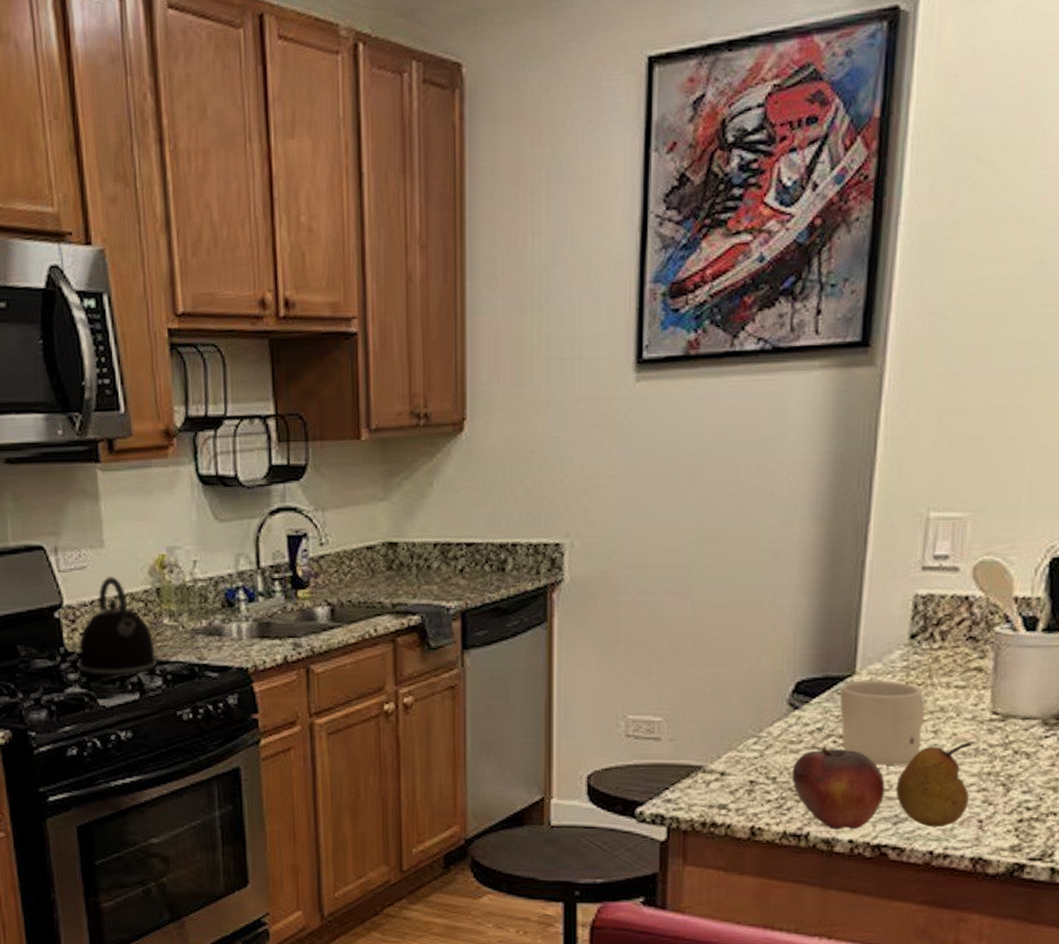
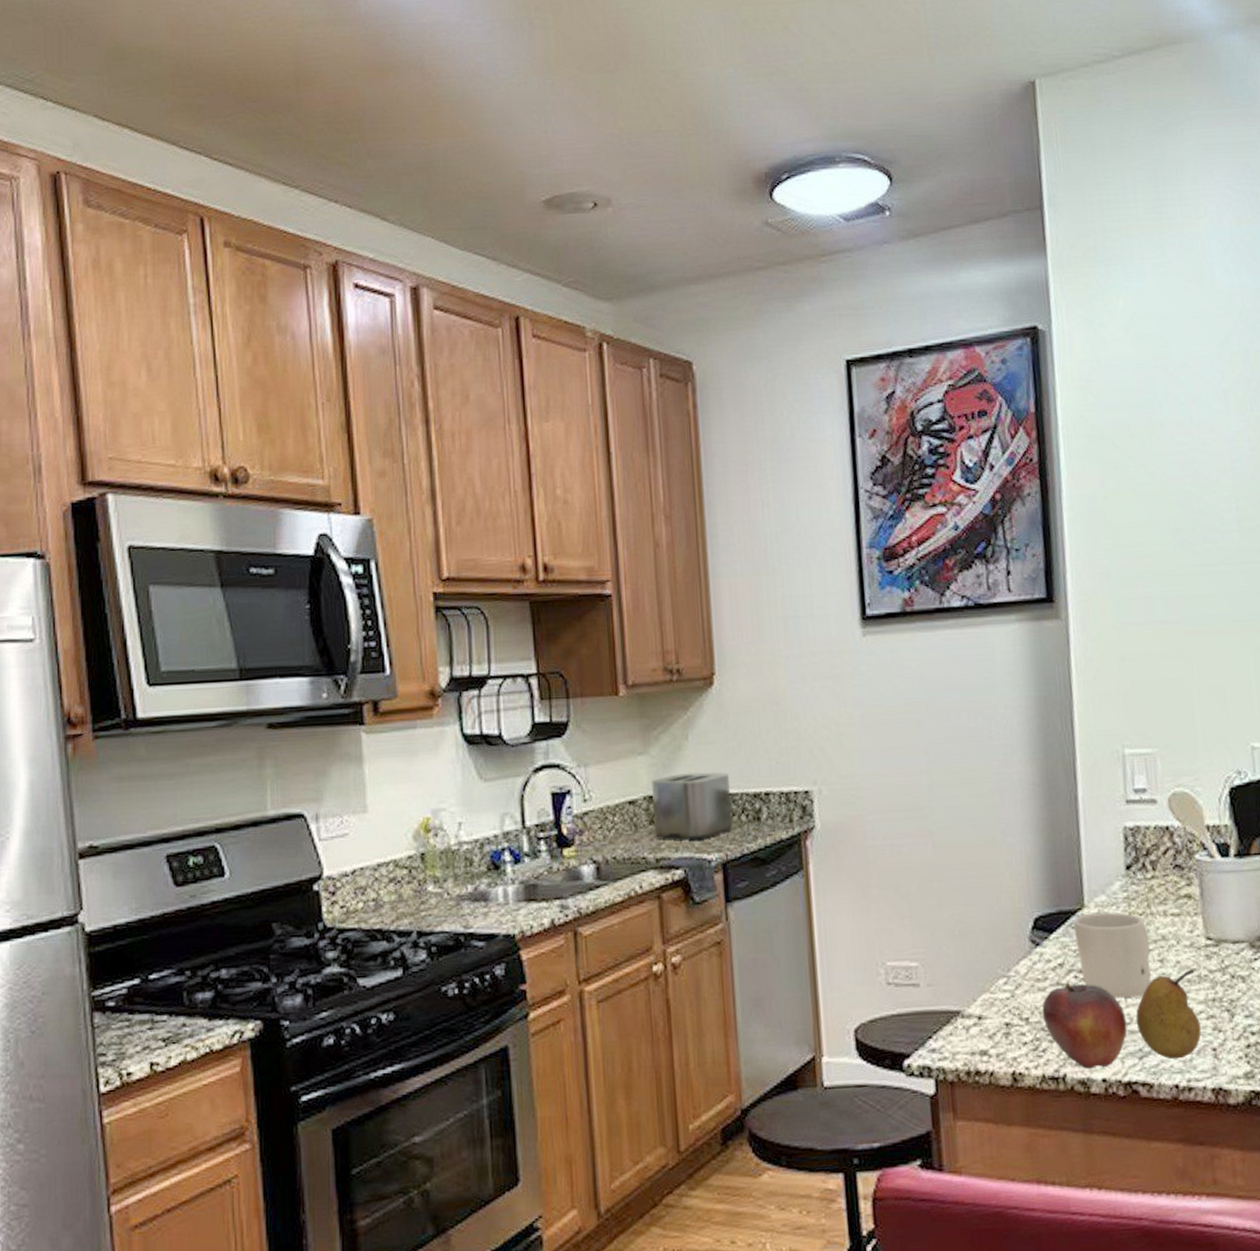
kettle: present [78,576,158,681] -> none [337,842,422,959]
toaster: none [392,520,475,588] -> present [652,772,733,840]

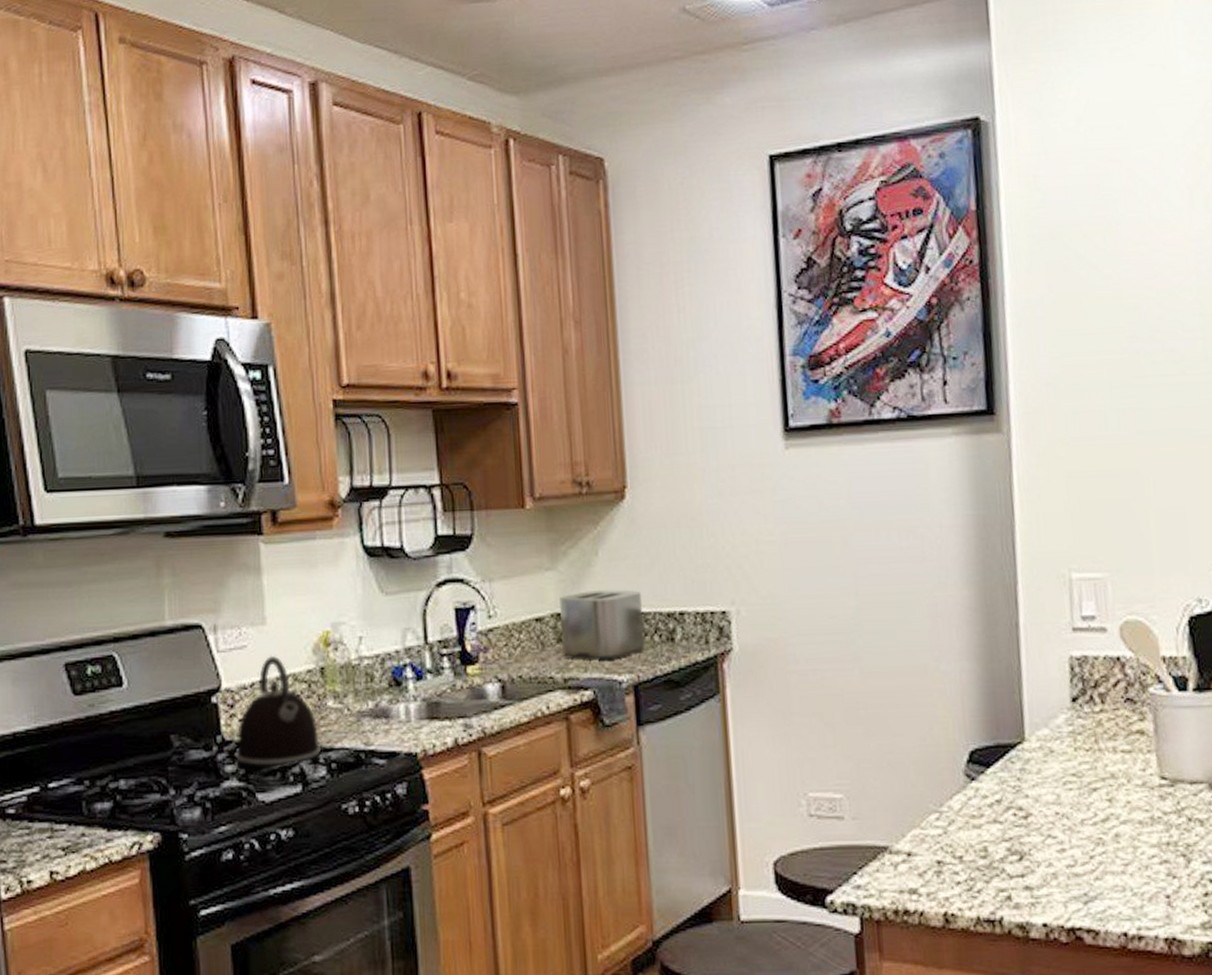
kettle: none [337,842,422,959] -> present [236,655,322,773]
fruit: present [1042,982,1128,1069] -> none [977,820,1071,912]
mug: present [1072,912,1151,998] -> none [1012,747,1099,839]
fruit: present [1135,969,1201,1060] -> none [1080,810,1154,906]

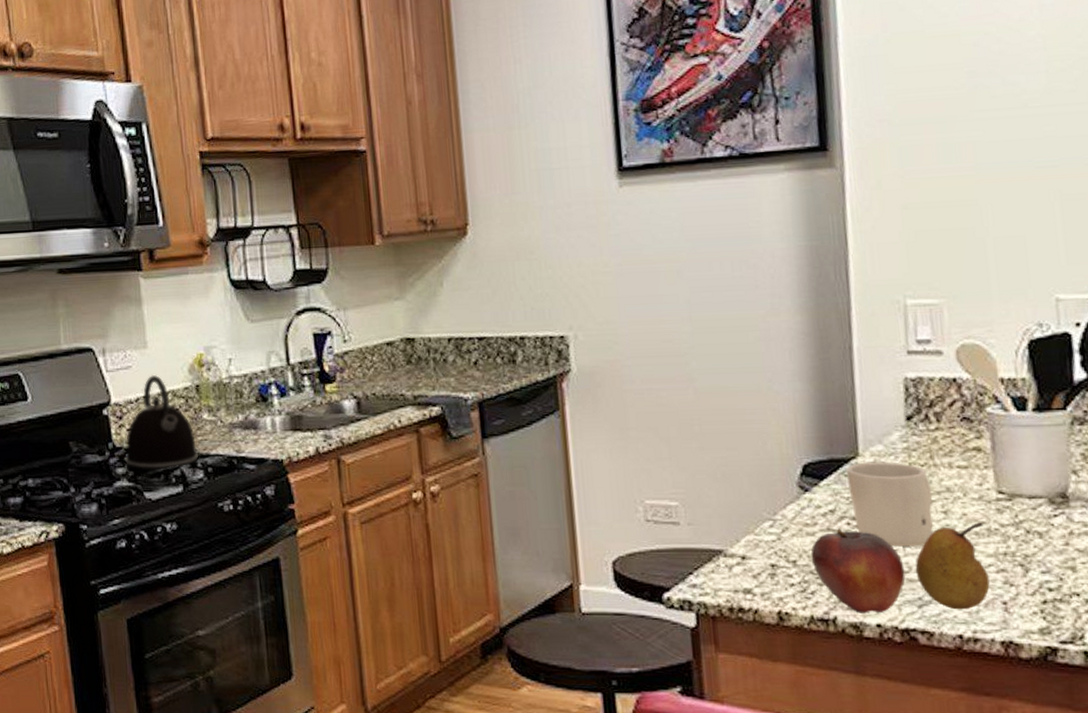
toaster: present [560,589,645,660] -> none [408,316,489,380]
fruit: none [977,820,1071,912] -> present [810,528,906,613]
mug: none [1012,747,1099,839] -> present [845,462,934,547]
fruit: none [1080,810,1154,906] -> present [915,522,990,610]

